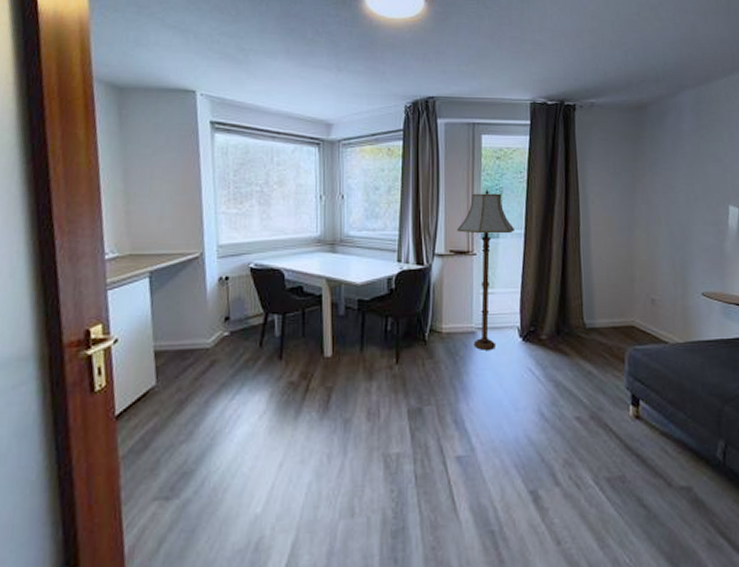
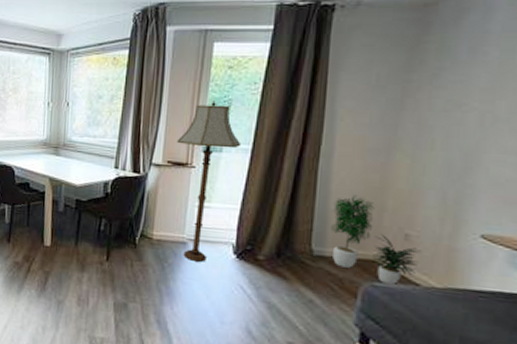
potted plant: none [596,268,665,347] -> present [330,194,421,286]

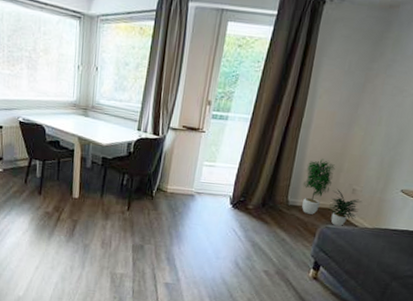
floor lamp: present [176,101,242,262] -> none [191,74,244,211]

